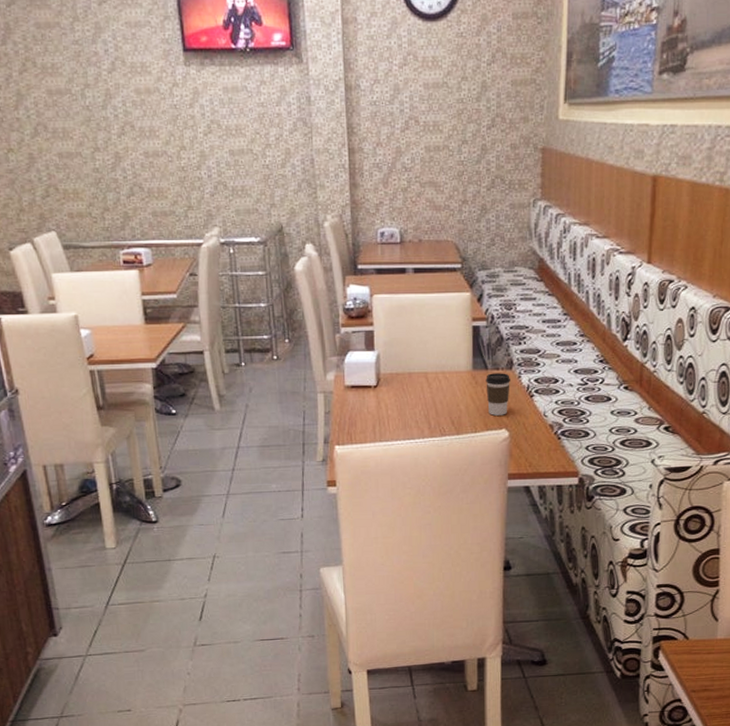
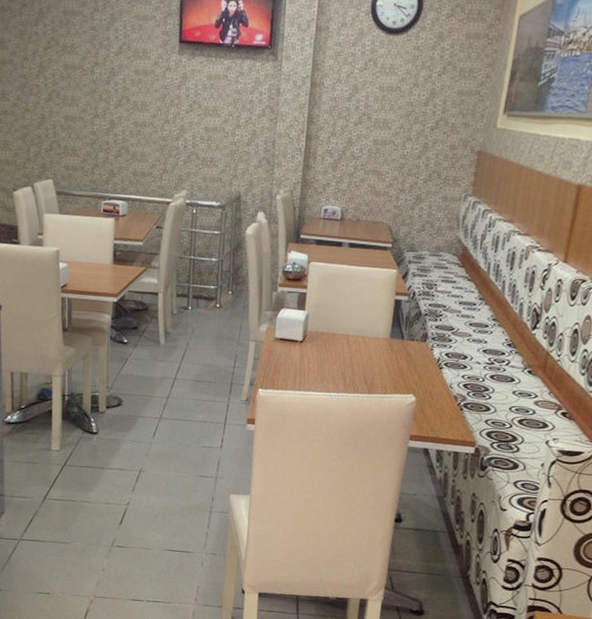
coffee cup: present [486,373,510,416] -> none [400,343,424,382]

